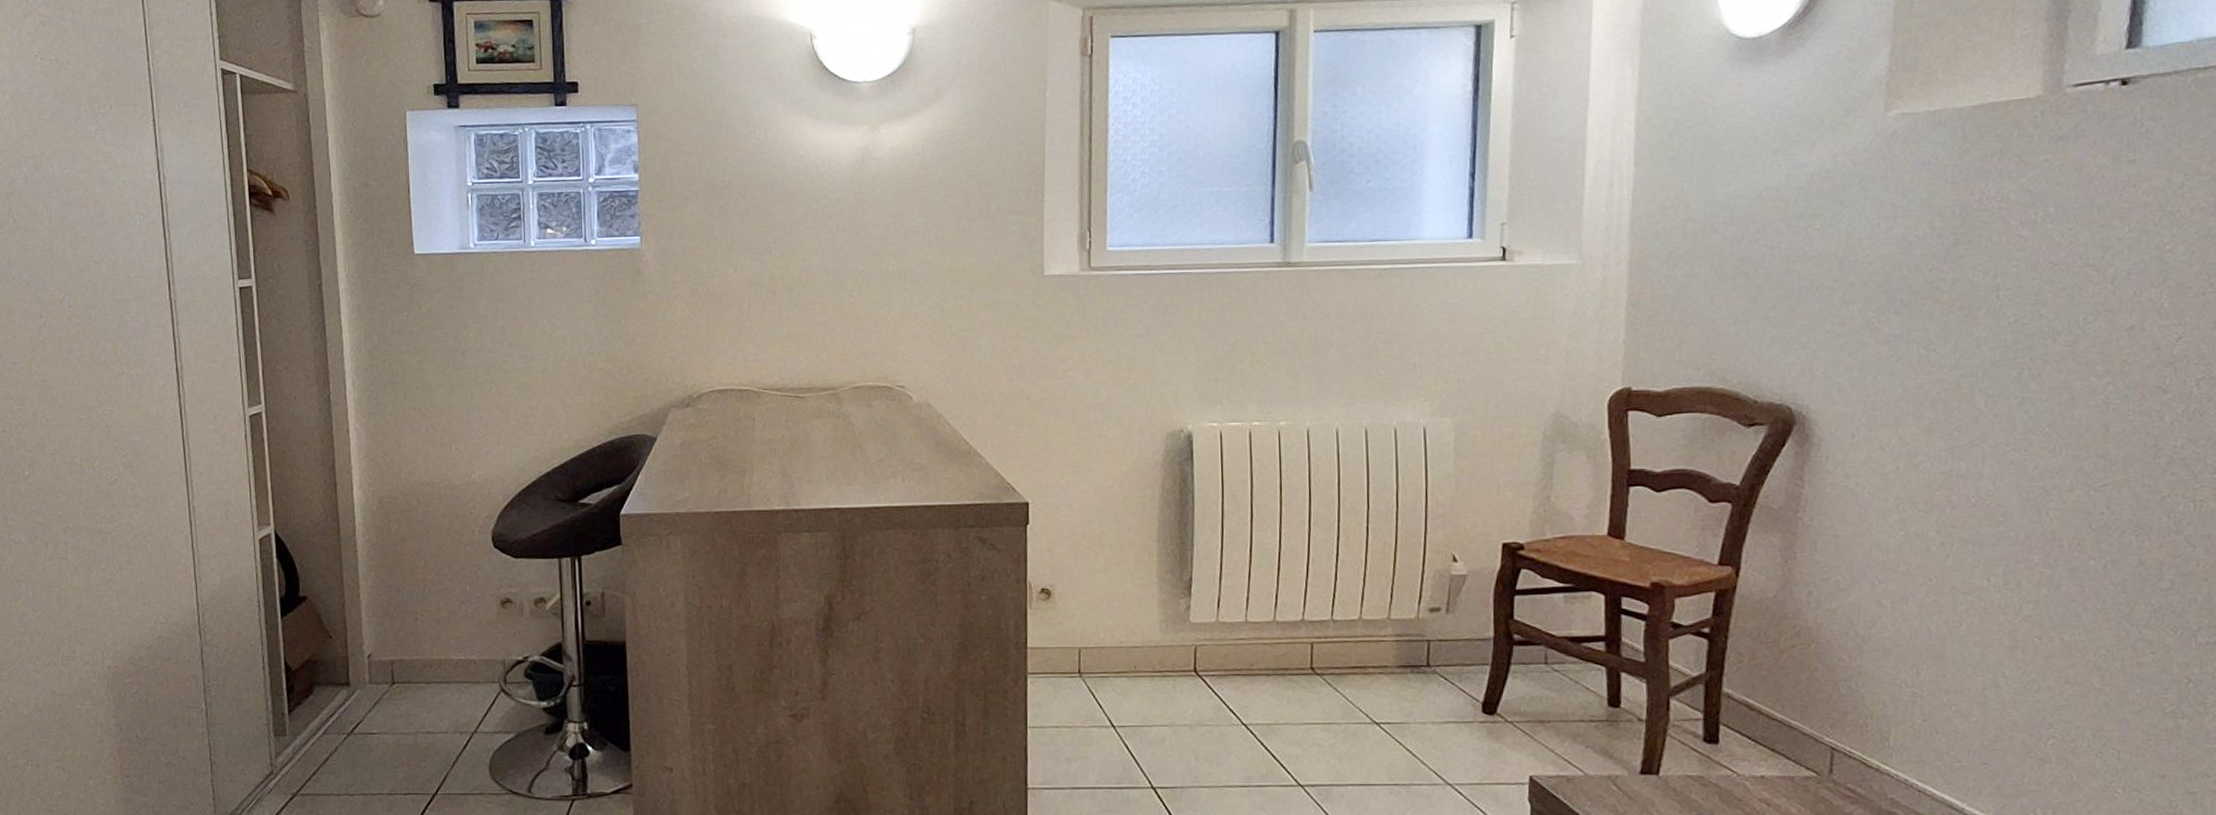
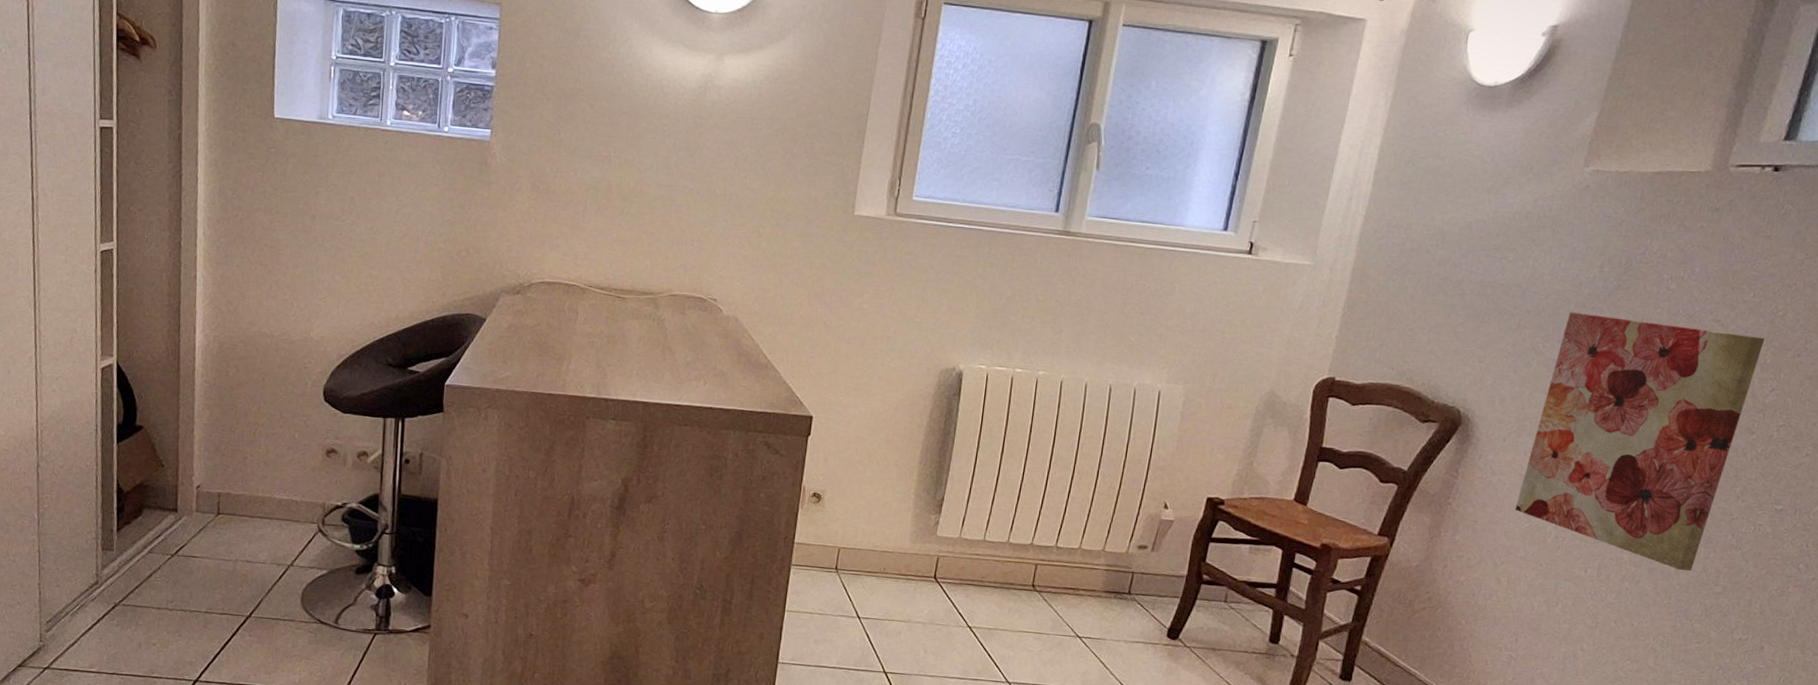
wall art: none [1883,277,2156,567] -> present [1515,312,1765,572]

